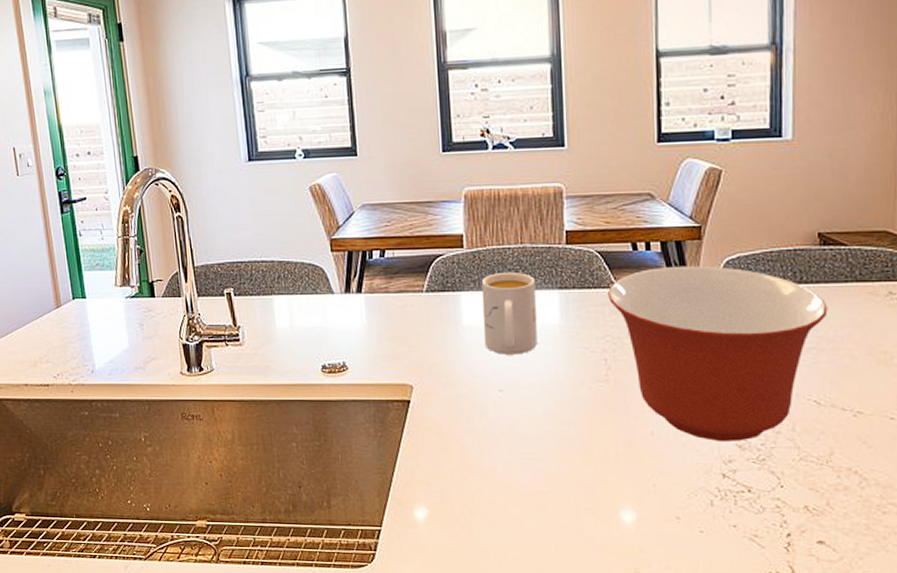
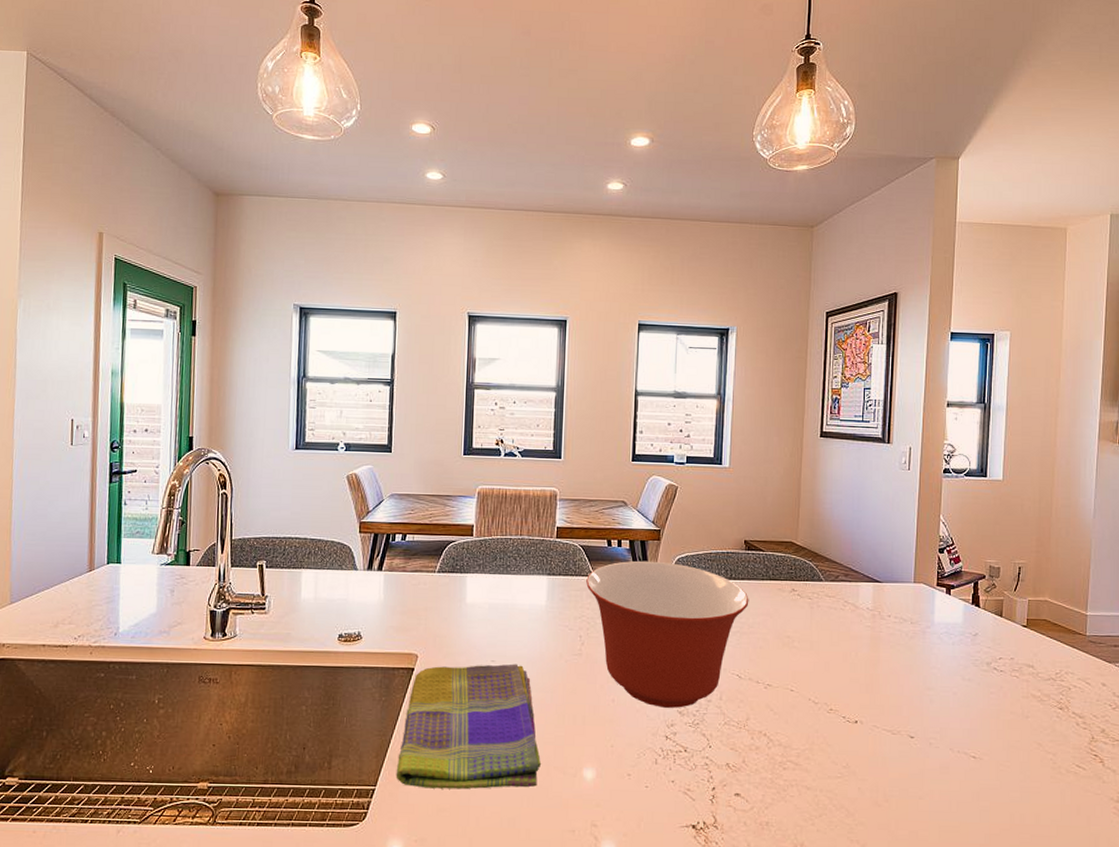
dish towel: none [402,393,568,532] -> present [396,664,541,789]
mug: present [481,271,538,355] -> none [483,558,529,630]

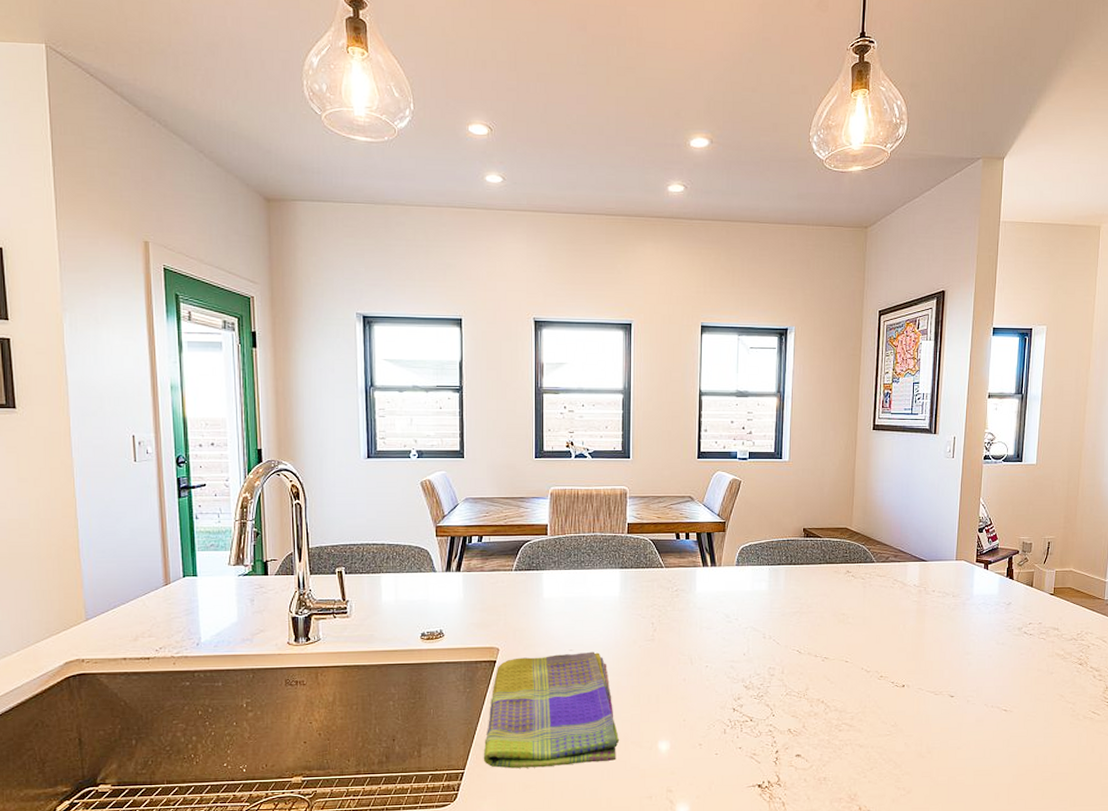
mixing bowl: present [586,560,749,708] -> none [657,551,808,683]

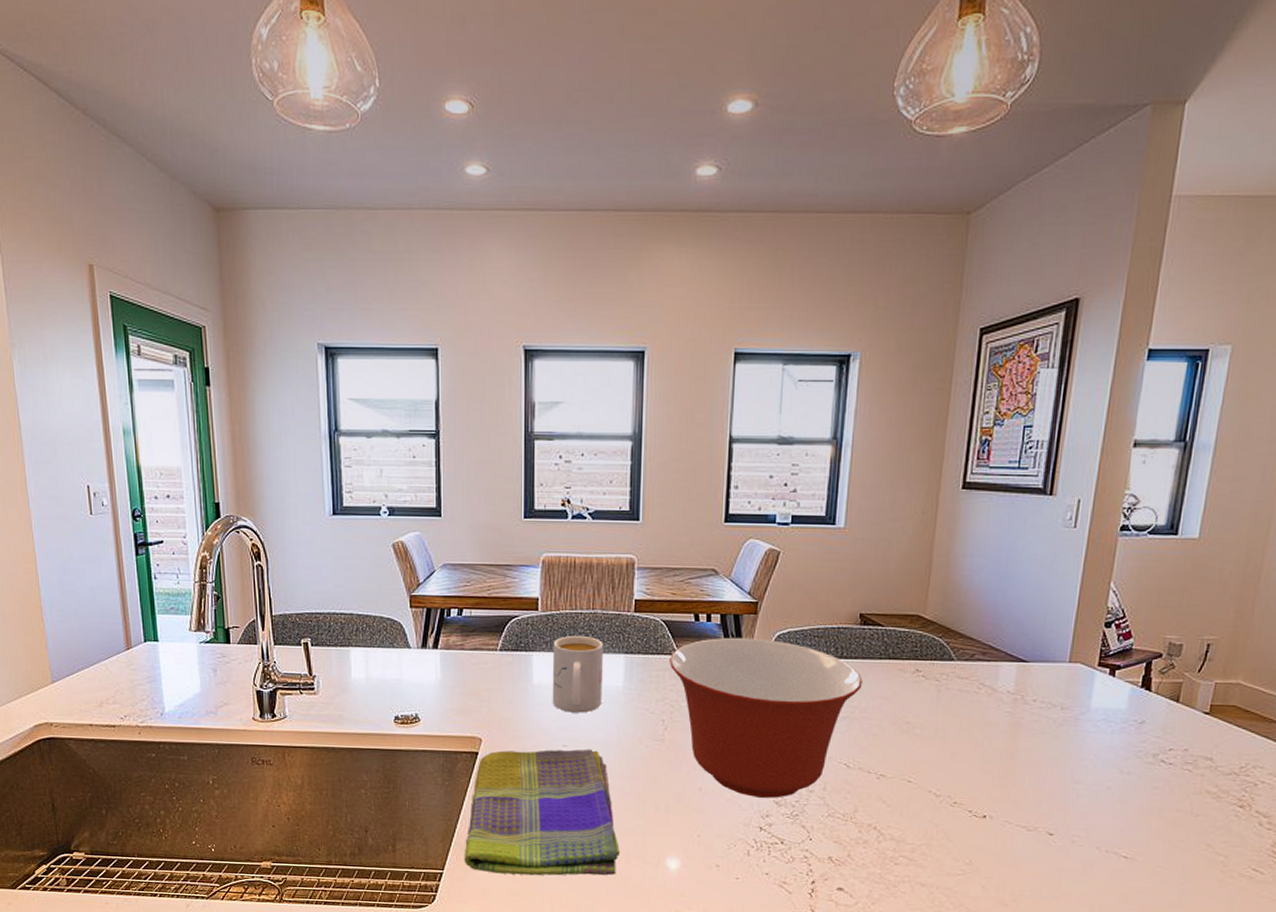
mug: none [560,554,602,621] -> present [552,635,603,713]
mixing bowl: none [657,551,808,683] -> present [669,637,863,798]

